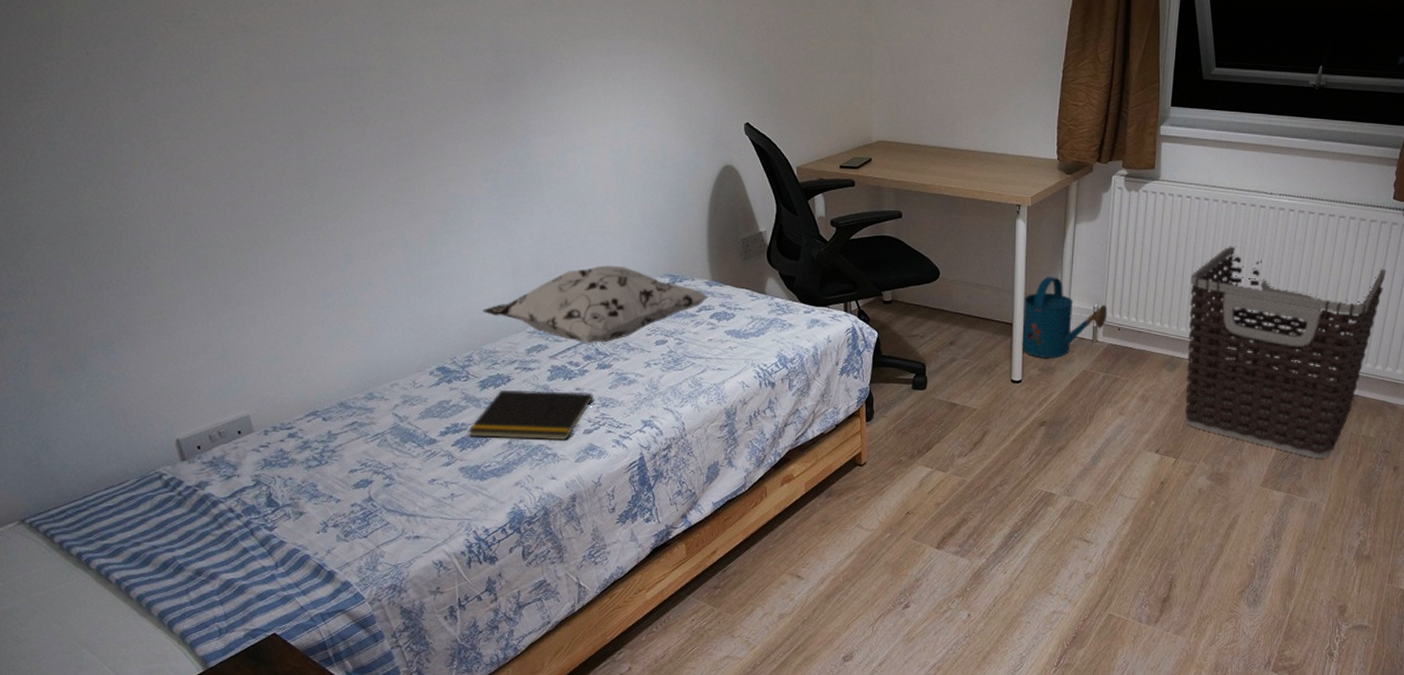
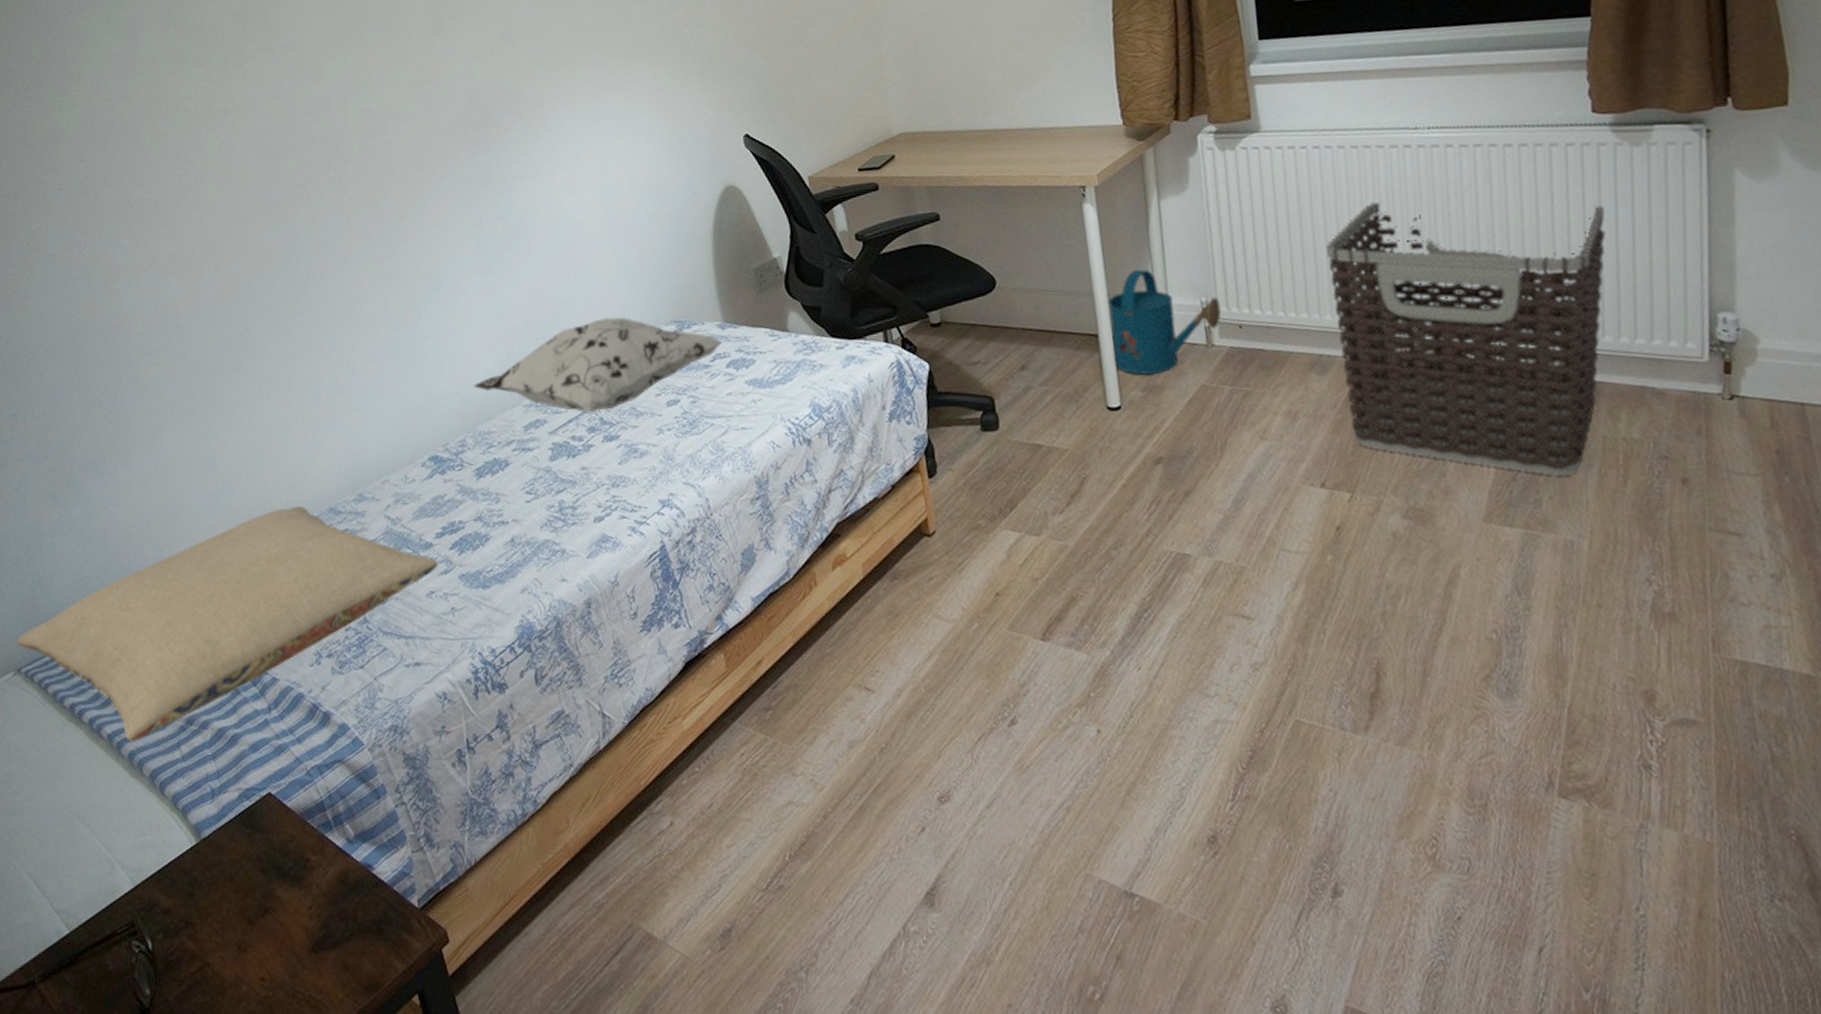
pillow: none [19,398,440,587] -> present [16,505,438,742]
notepad: present [468,389,593,441] -> none [466,471,602,537]

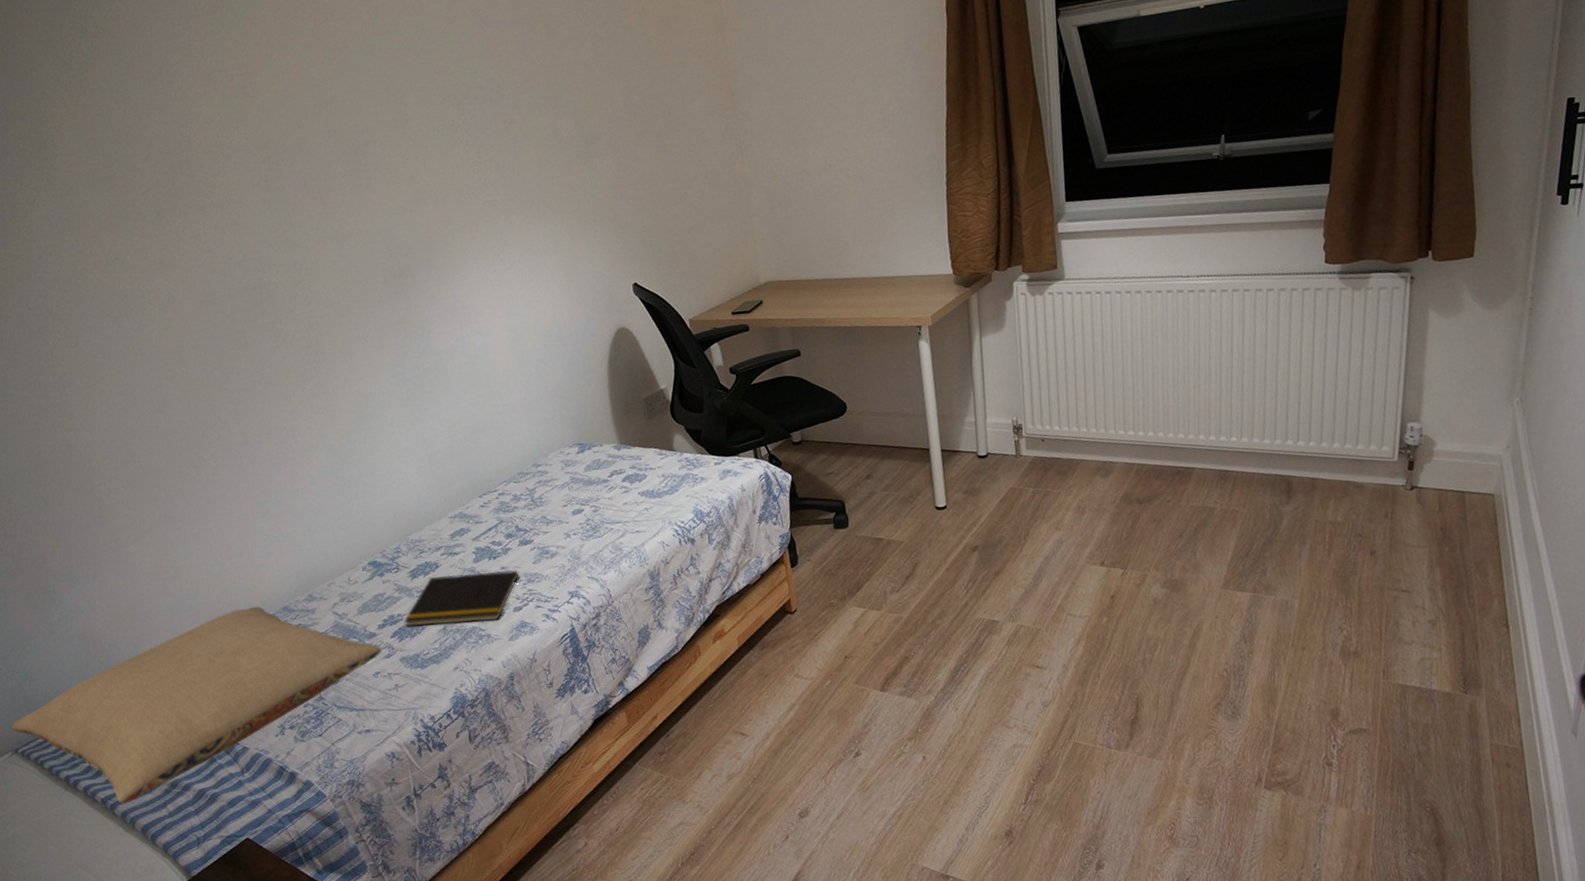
notepad: none [466,471,602,537] -> present [404,570,519,627]
decorative pillow: present [472,317,724,413] -> none [403,441,620,522]
watering can: present [1107,269,1222,375] -> none [937,394,1028,481]
clothes hamper: present [1325,201,1606,476] -> none [1112,336,1329,552]

